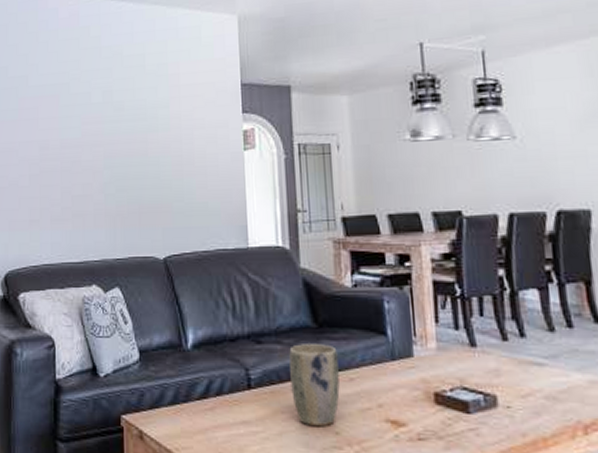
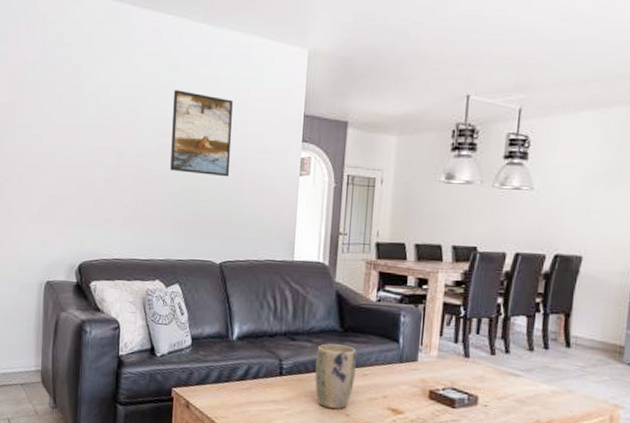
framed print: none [96,72,165,160] -> present [170,90,233,177]

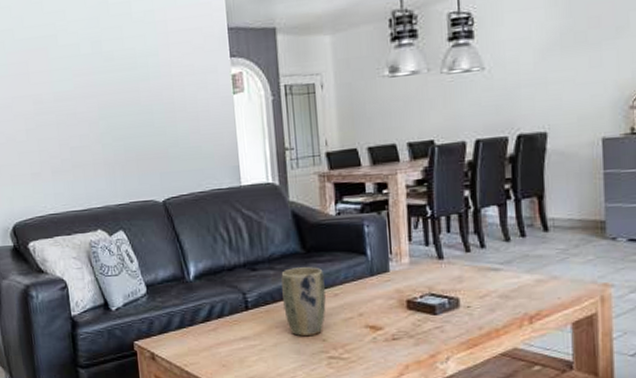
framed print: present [170,90,233,177] -> none [83,22,158,111]

